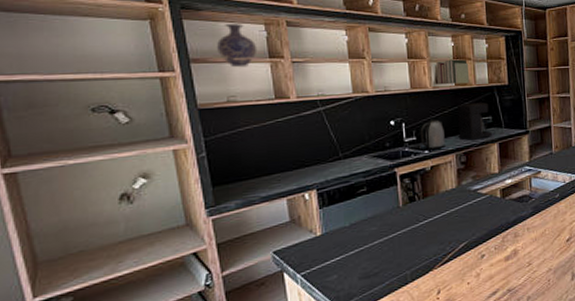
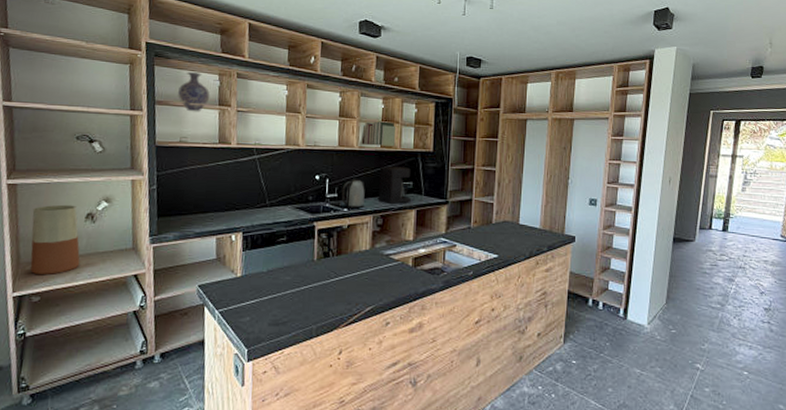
vase: none [45,187,120,273] -> present [30,204,80,276]

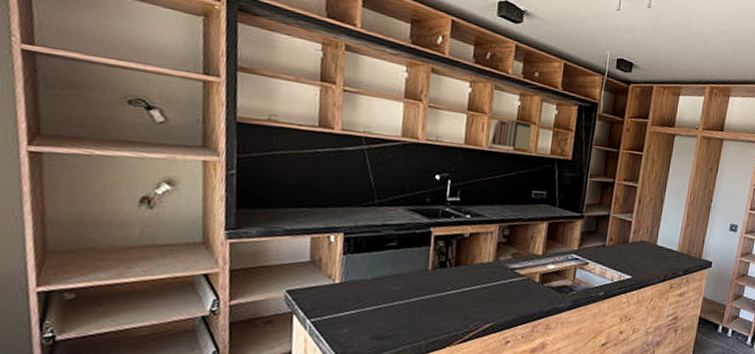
vase: present [30,204,80,276] -> none [61,182,132,268]
vase: present [177,71,210,112] -> none [266,35,310,87]
kettle: present [341,179,365,209] -> none [464,182,493,217]
coffee maker: present [377,166,411,205] -> none [505,171,546,215]

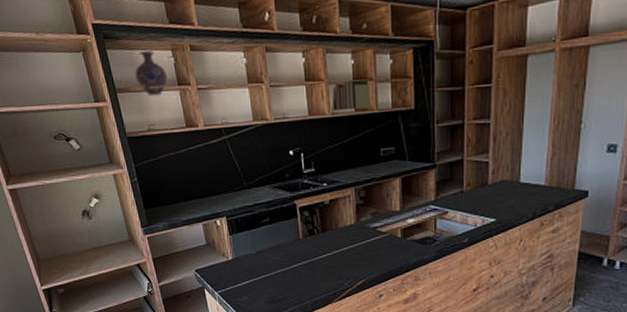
vase: none [266,35,310,87] -> present [134,50,168,97]

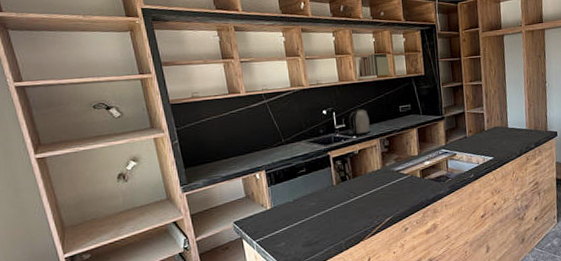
vase: present [134,50,168,97] -> none [180,30,213,69]
kettle: none [318,150,344,183] -> present [348,108,371,136]

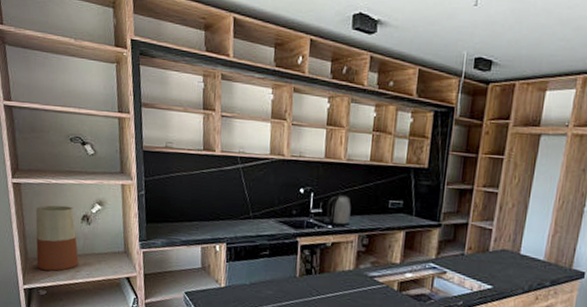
vase: none [66,168,121,236] -> present [35,205,79,272]
books: present [358,53,390,78] -> none [348,131,389,161]

